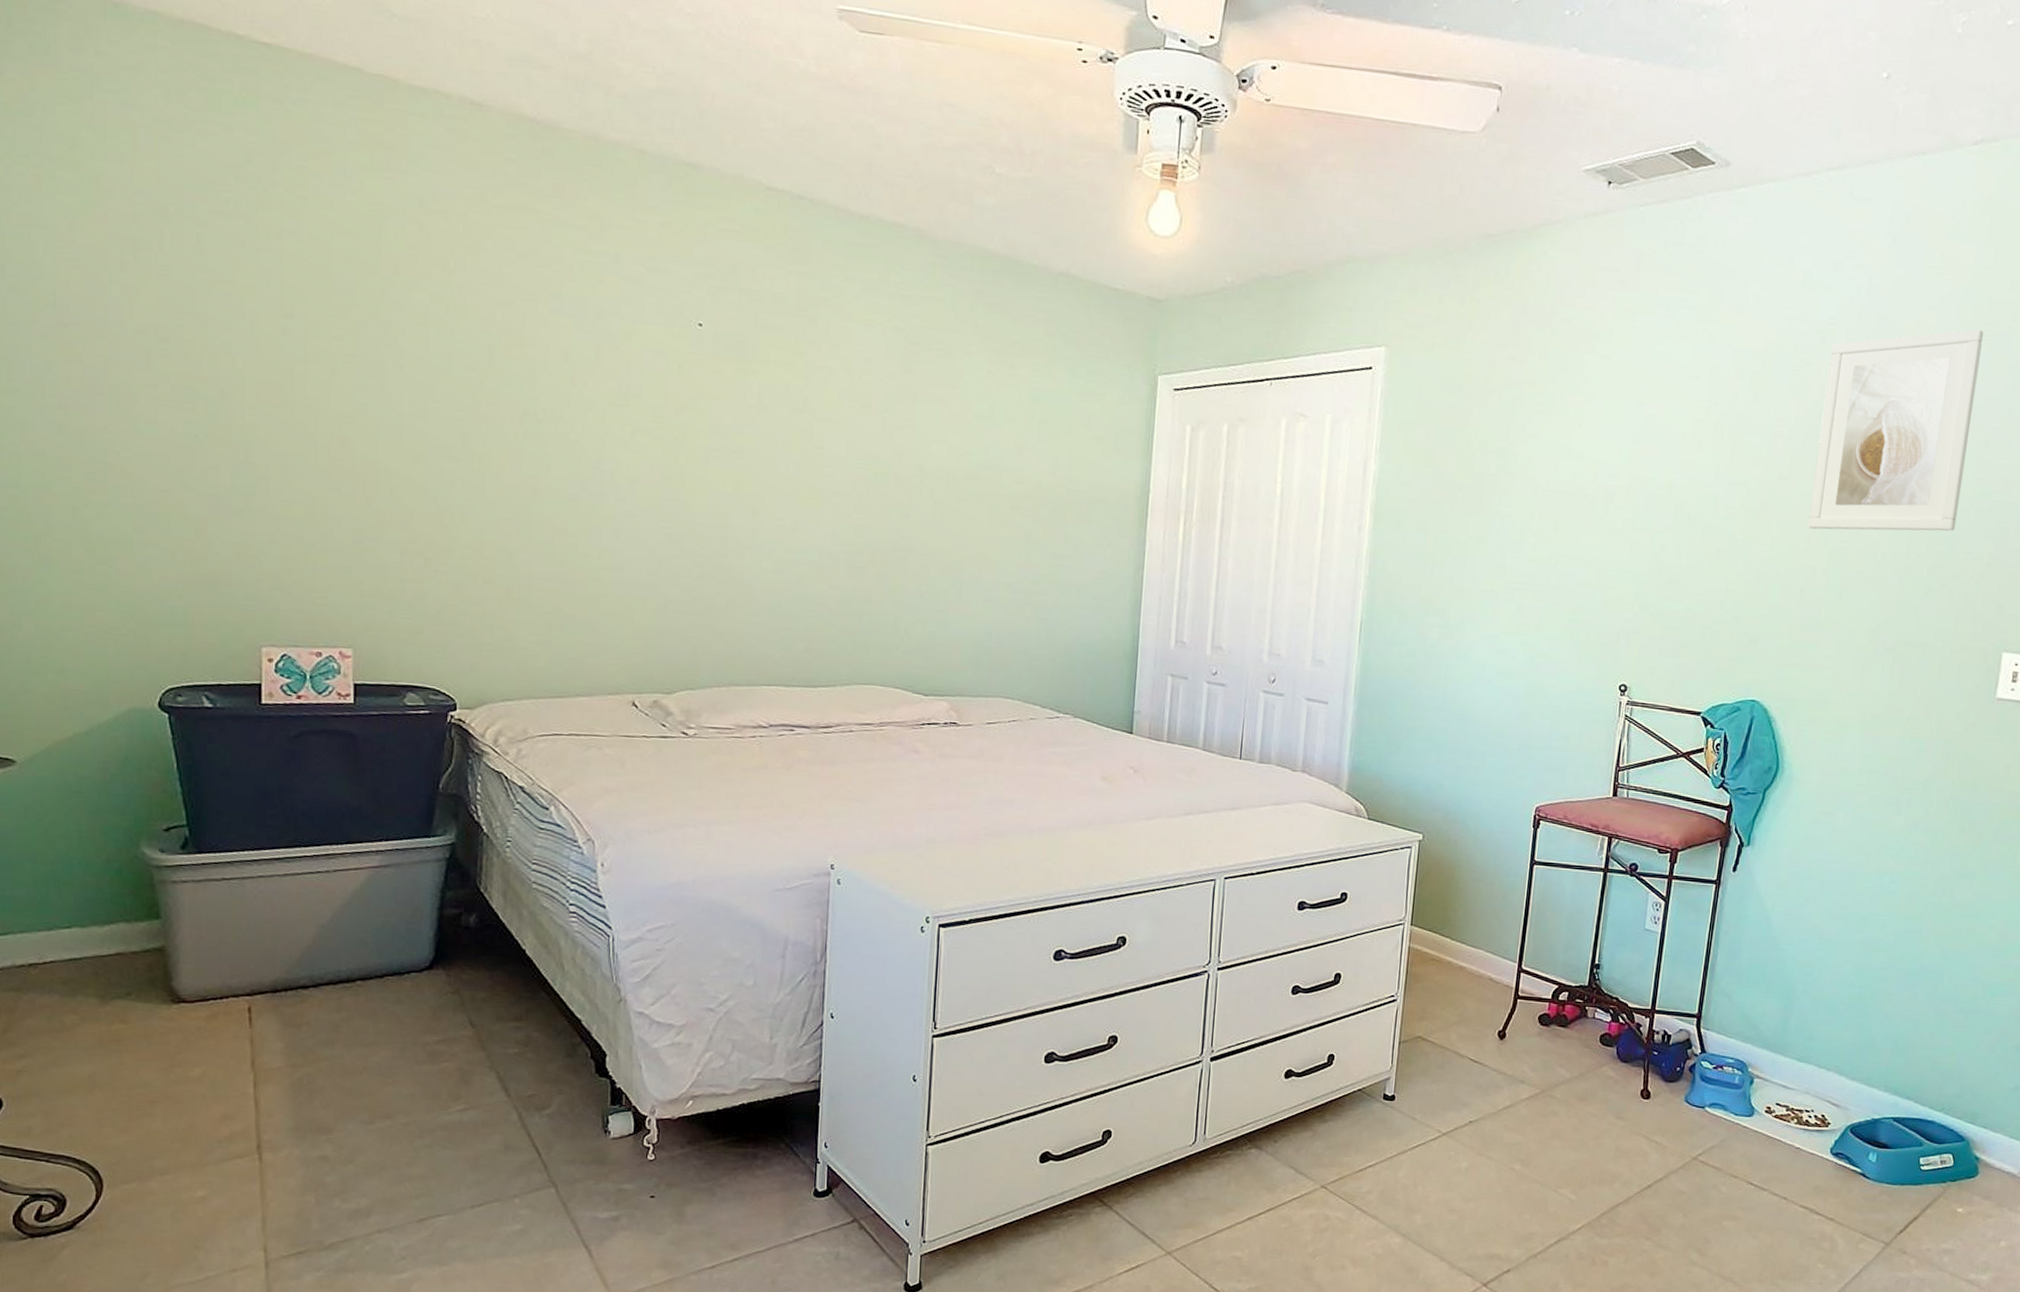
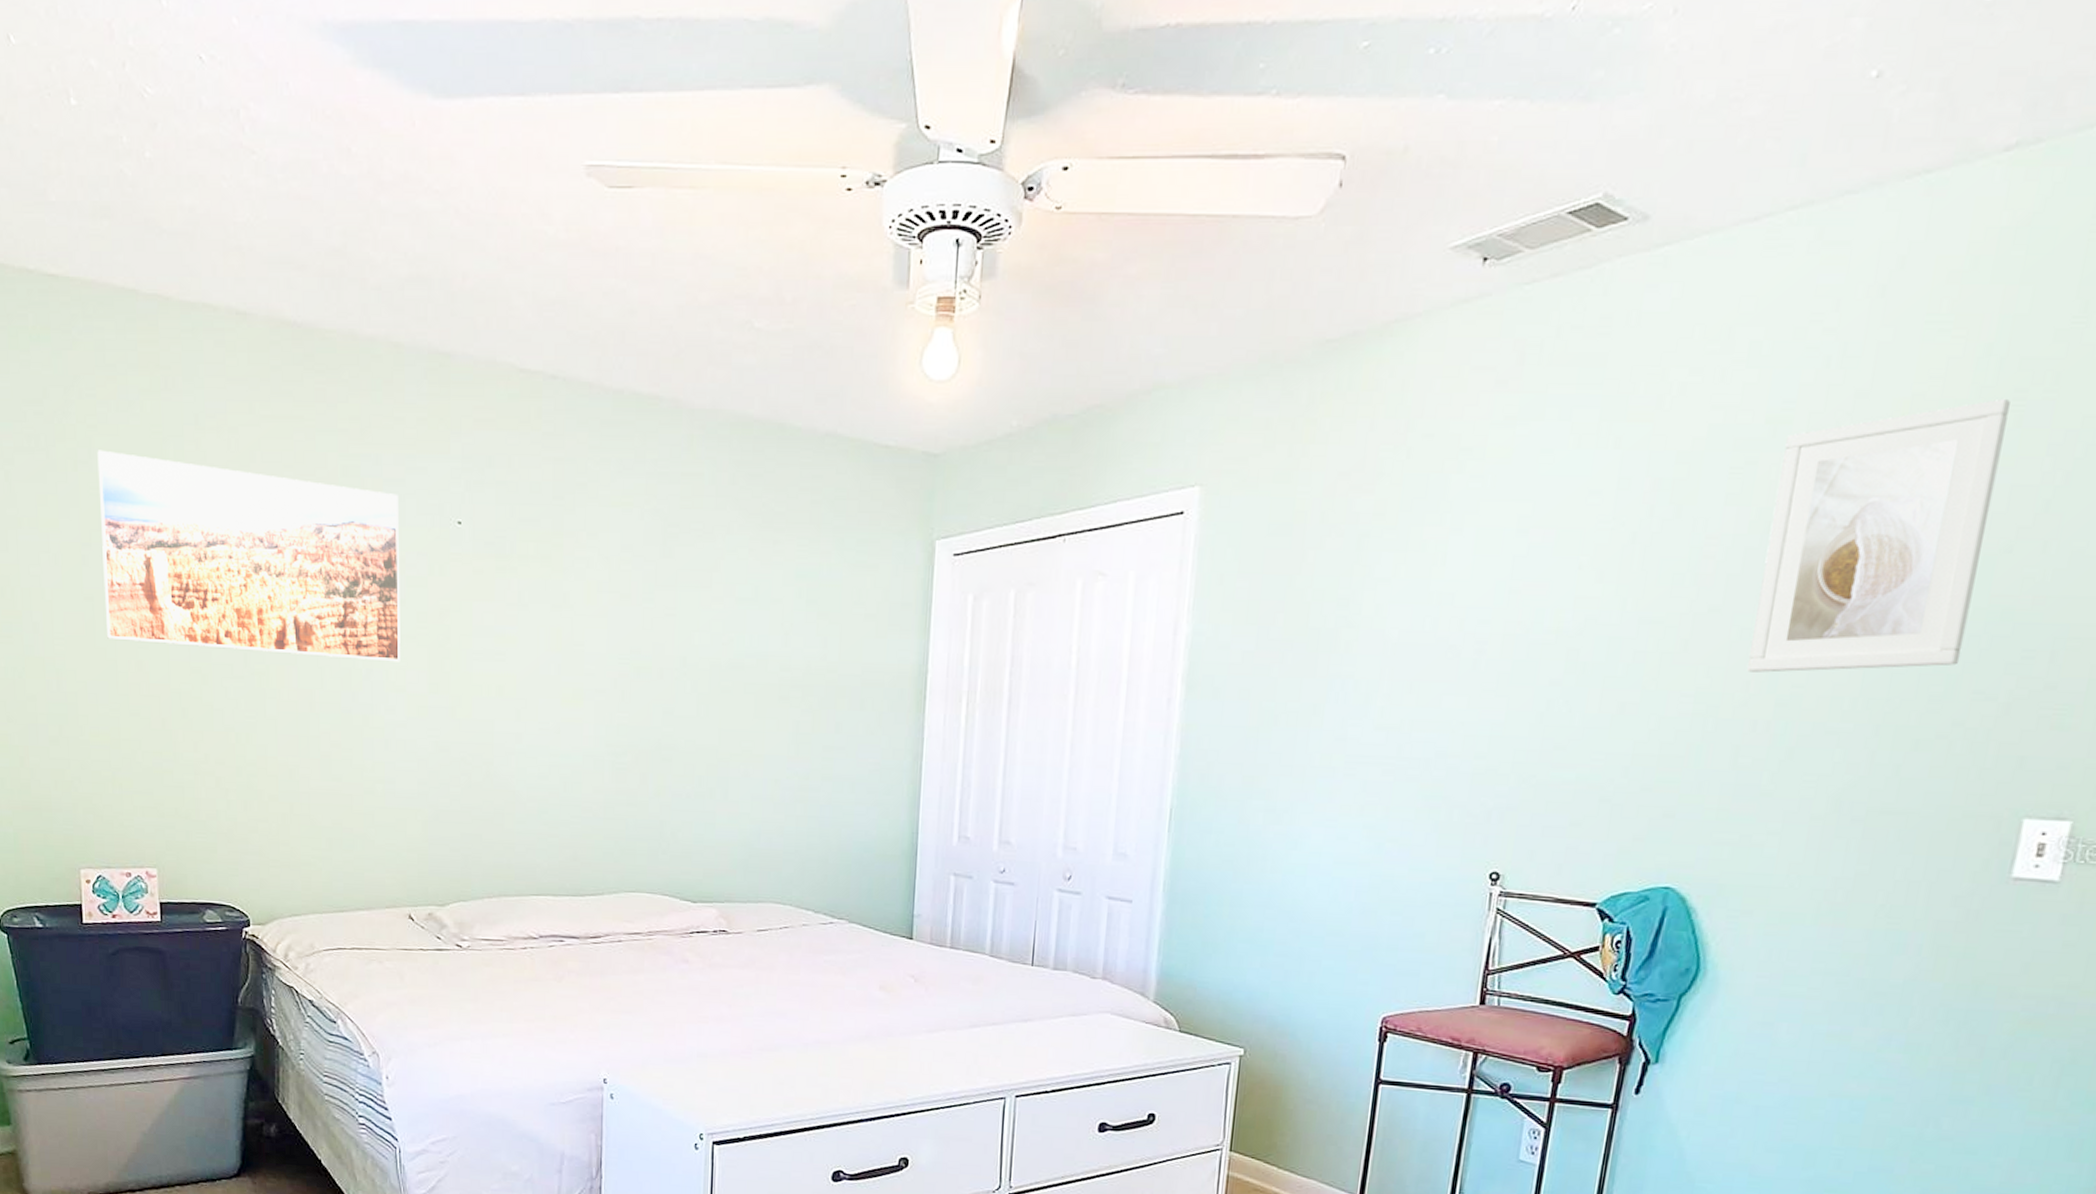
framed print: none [306,221,637,454] -> present [97,450,400,662]

